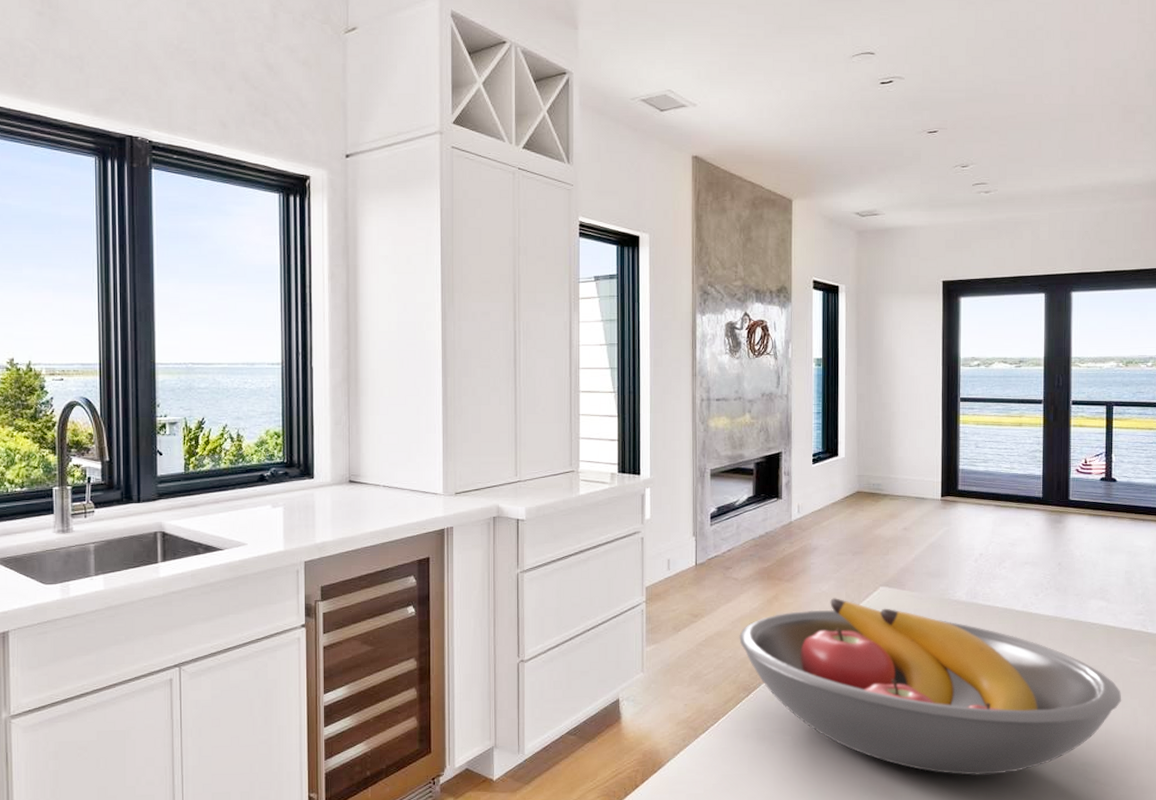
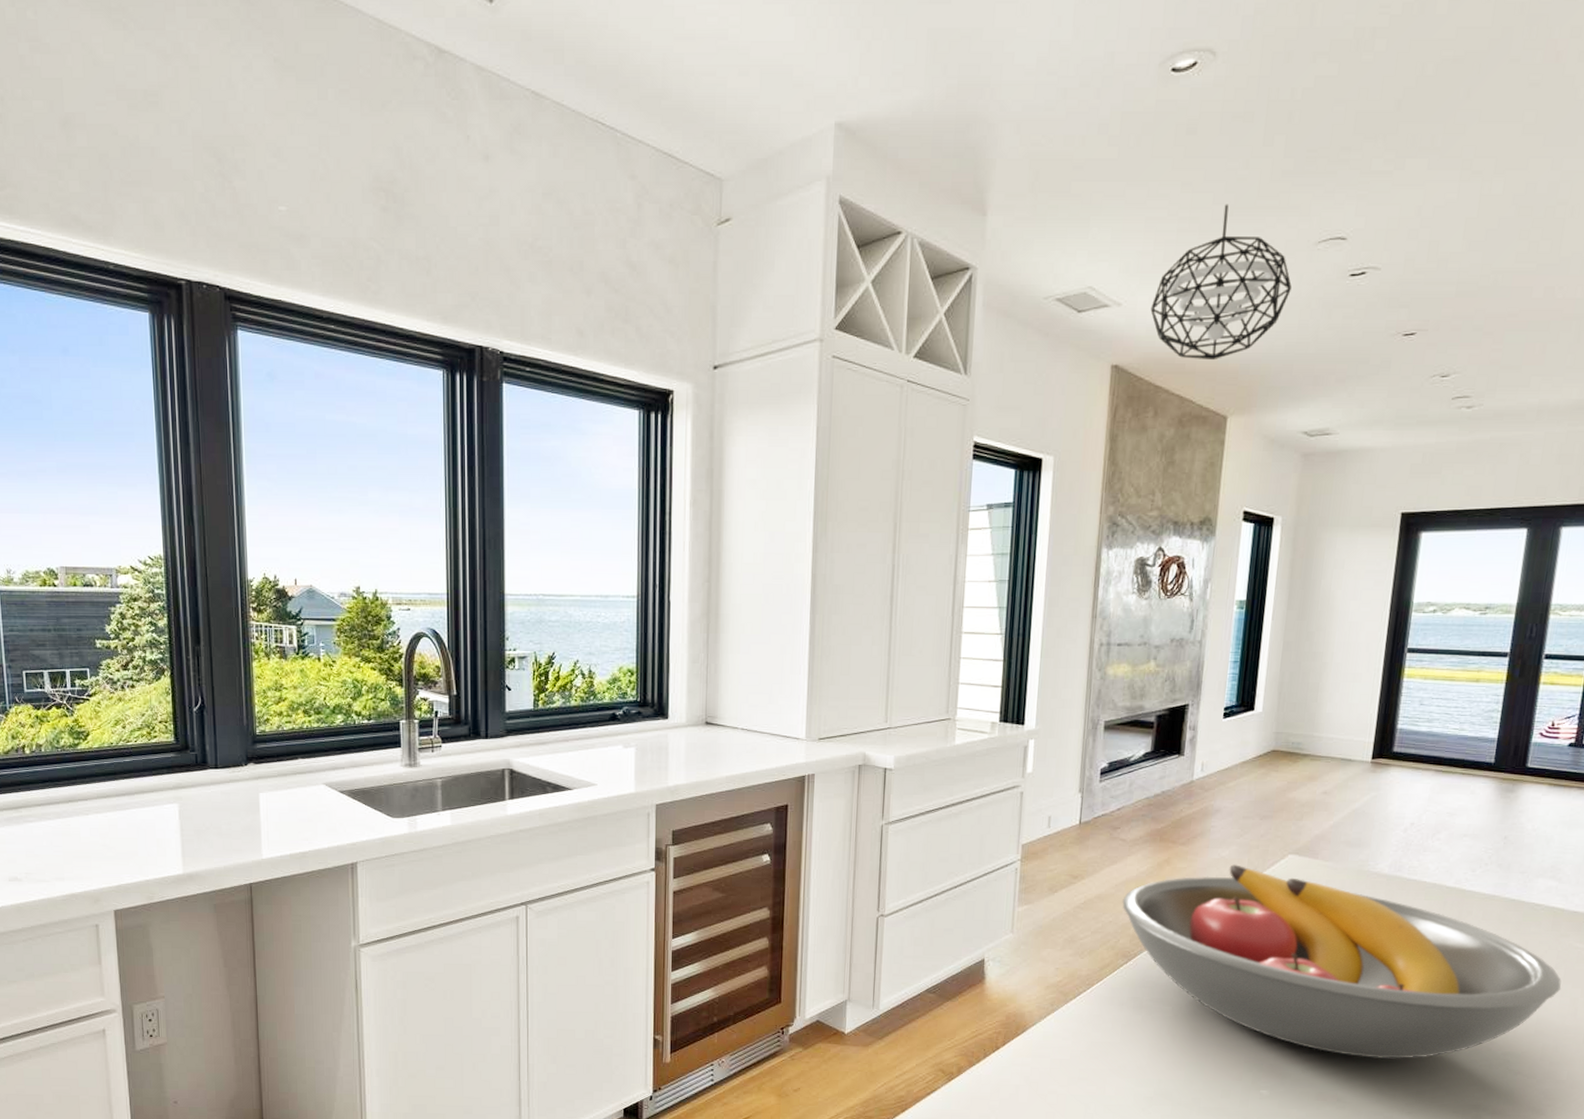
pendant light: none [721,23,834,153] -> present [1150,204,1292,361]

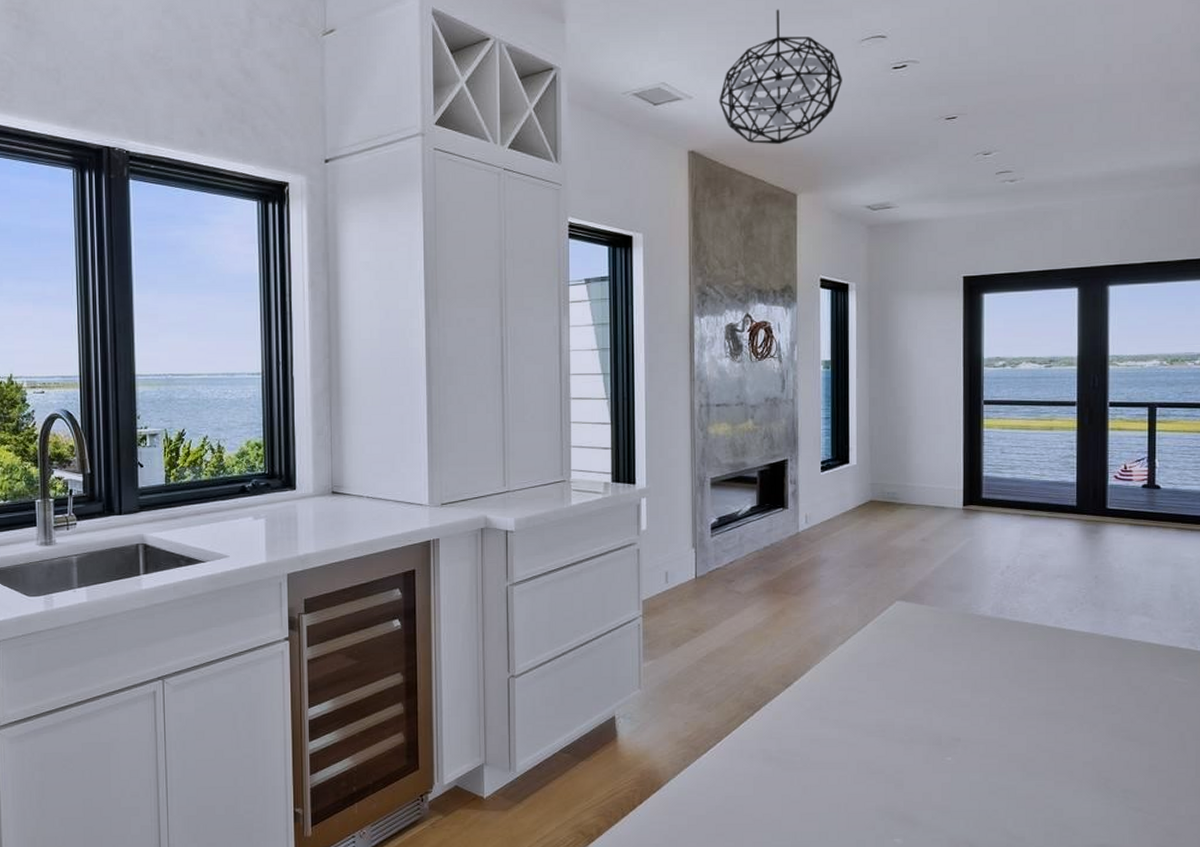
fruit bowl: present [1122,864,1562,1059] -> none [743,612,1168,801]

